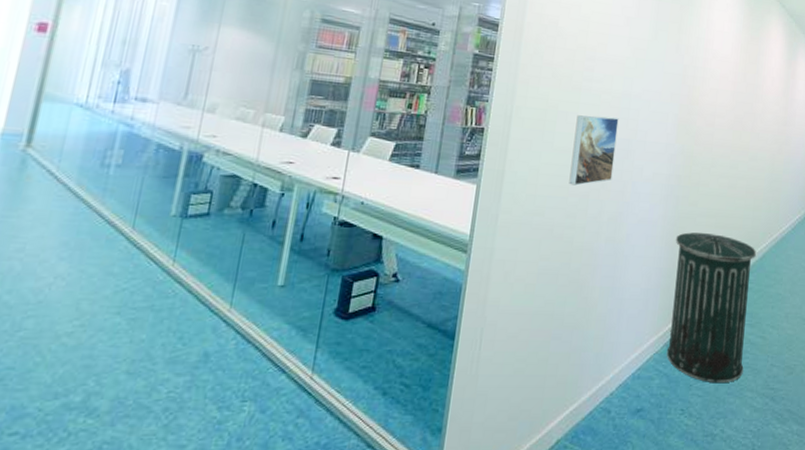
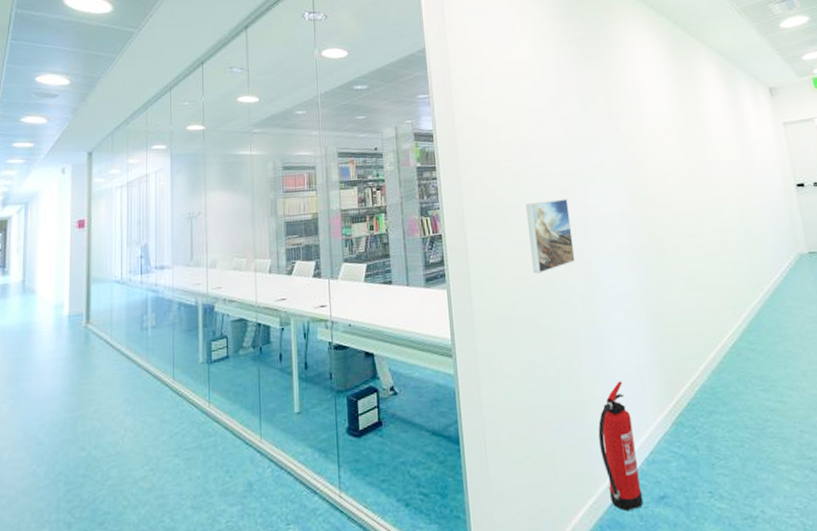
fire extinguisher: none [591,299,628,420] -> present [598,381,644,512]
trash can: present [666,232,757,384] -> none [656,297,770,459]

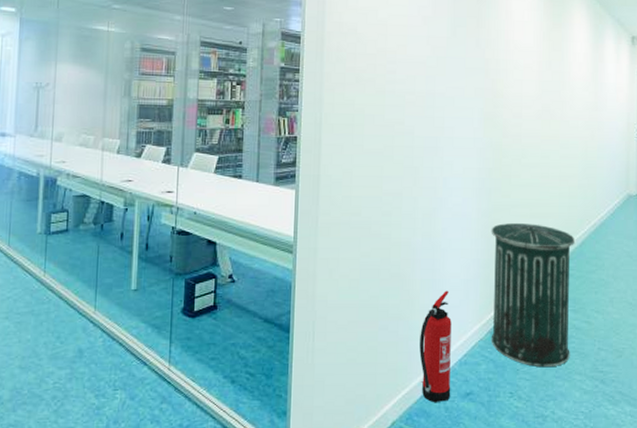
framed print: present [526,199,575,274] -> none [381,116,425,185]
trash can: none [656,297,770,459] -> present [491,223,576,368]

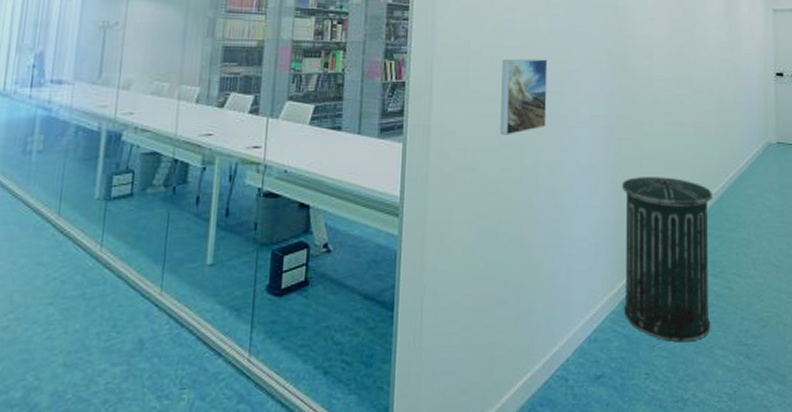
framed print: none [381,116,425,185] -> present [500,58,548,135]
fire extinguisher: present [419,290,452,403] -> none [543,255,579,390]

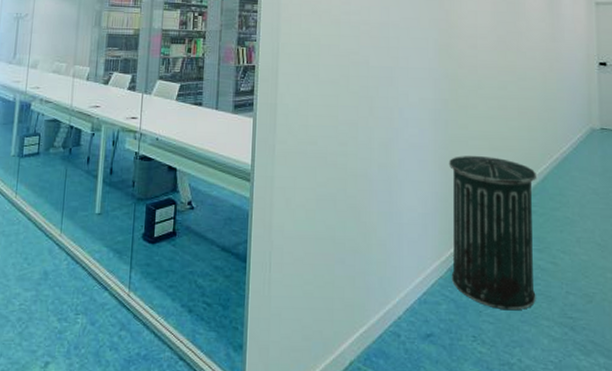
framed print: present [500,58,548,135] -> none [337,46,379,114]

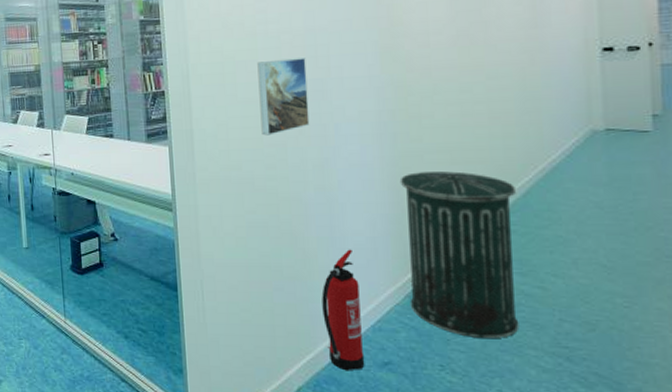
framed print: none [337,46,379,114] -> present [257,58,310,136]
fire extinguisher: none [377,224,411,344] -> present [321,249,365,371]

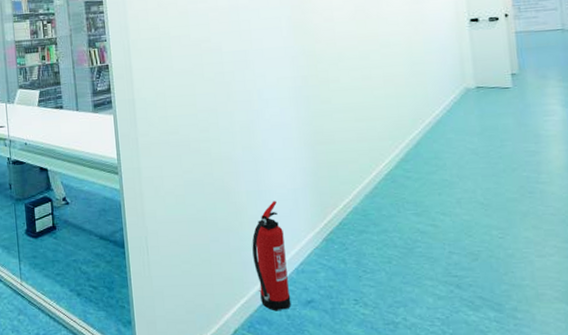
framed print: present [257,58,310,136] -> none [189,32,236,102]
trash can: present [399,171,519,339] -> none [313,127,417,274]

